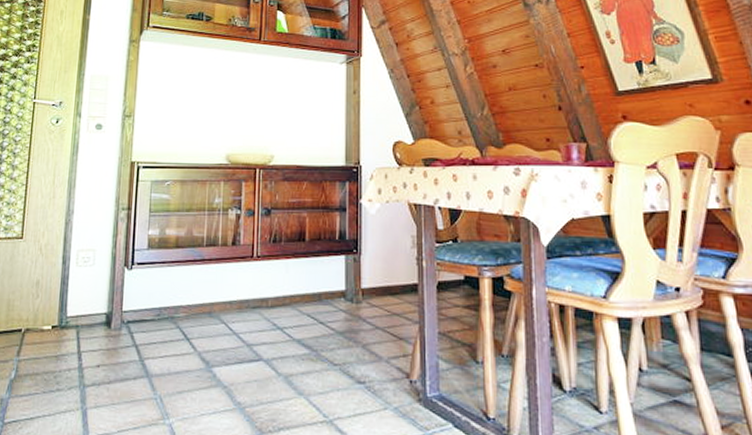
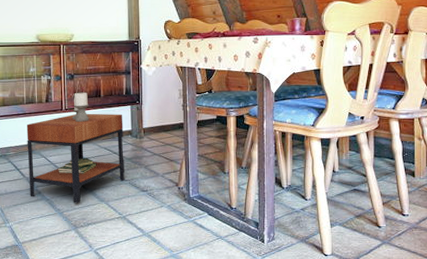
side table: none [201,233,335,395] -> present [26,92,125,203]

